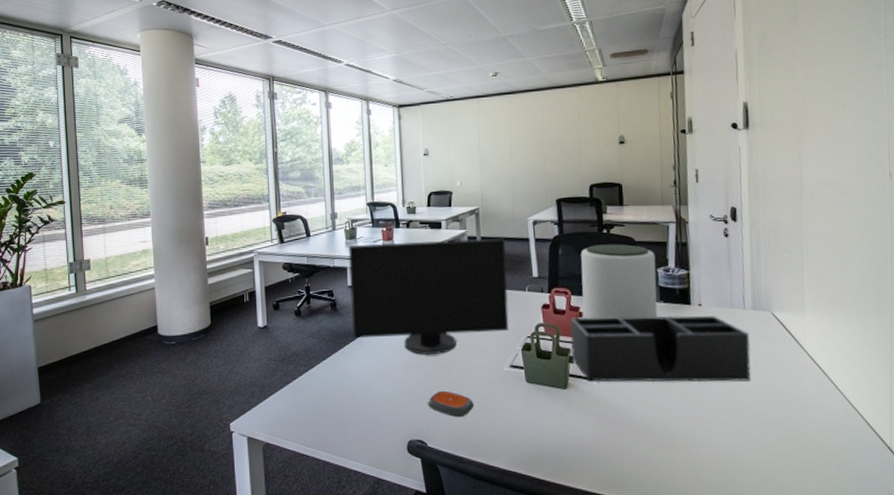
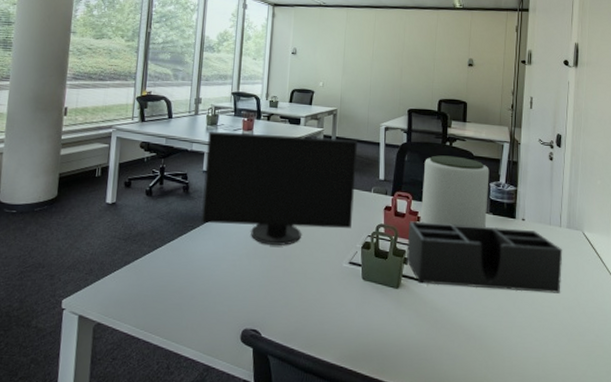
remote control: present [428,390,475,418] -> none [266,281,311,310]

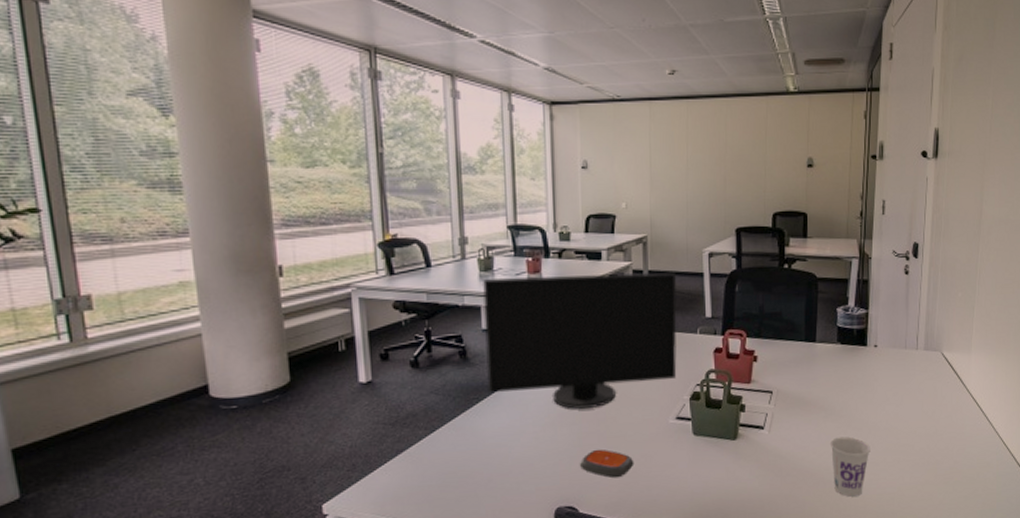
remote control: none [266,281,311,310] -> present [580,449,634,478]
desk organizer: present [407,221,563,293] -> none [743,357,920,431]
plant pot: present [421,155,489,228] -> none [757,280,836,363]
cup: none [482,298,518,356] -> present [831,436,870,497]

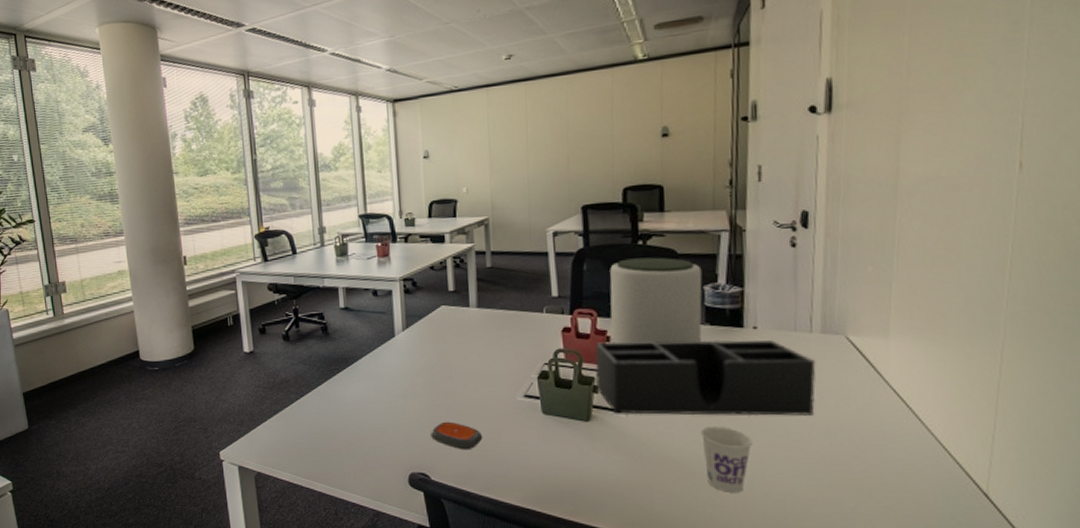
computer monitor: present [483,272,677,409] -> none [339,252,523,382]
desk organizer: none [743,357,920,431] -> present [595,339,816,416]
plant pot: none [757,280,836,363] -> present [609,257,703,344]

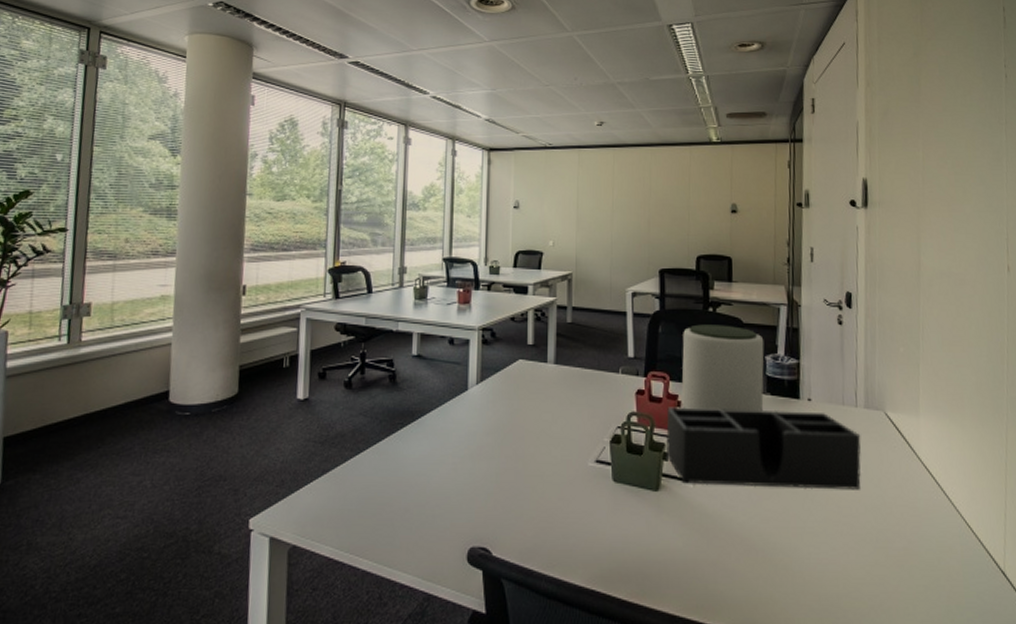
remote control: present [431,421,483,450] -> none [496,487,551,521]
cup: present [701,426,753,493] -> none [762,499,808,571]

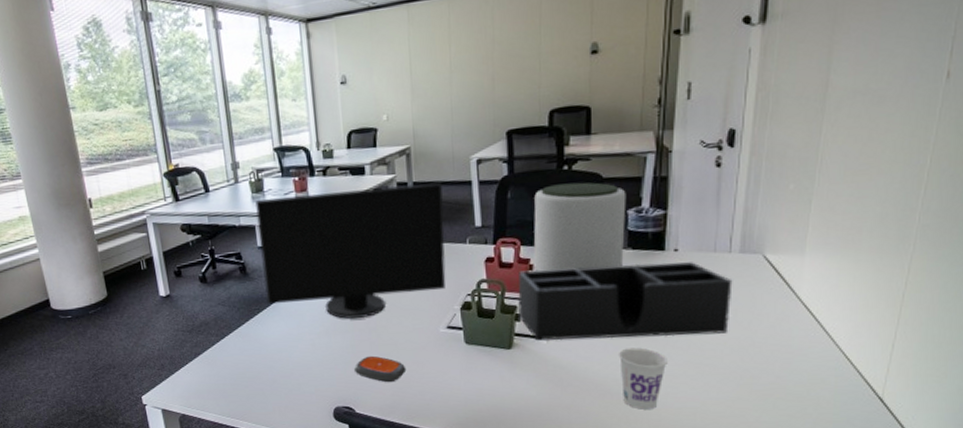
computer monitor: none [413,307,600,443] -> present [255,182,446,319]
remote control: none [496,487,551,521] -> present [354,355,407,383]
cup: none [762,499,808,571] -> present [619,347,668,410]

